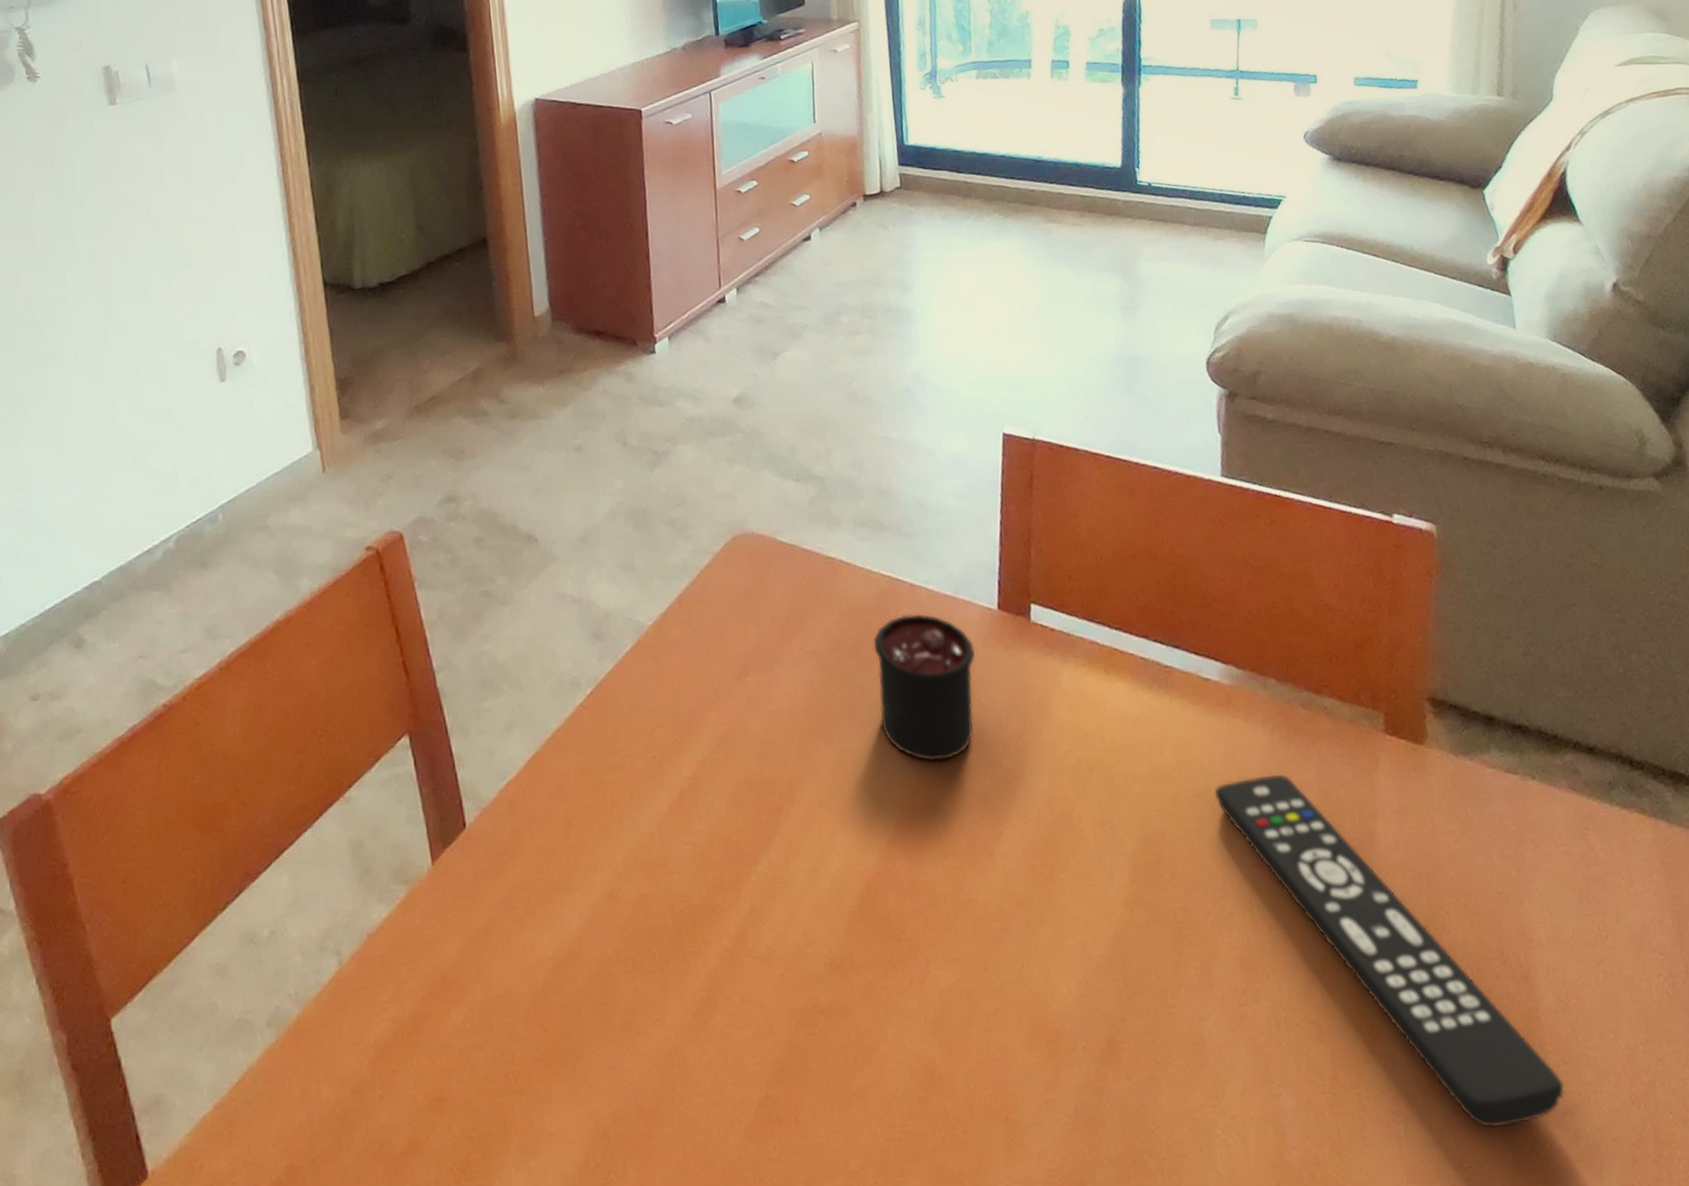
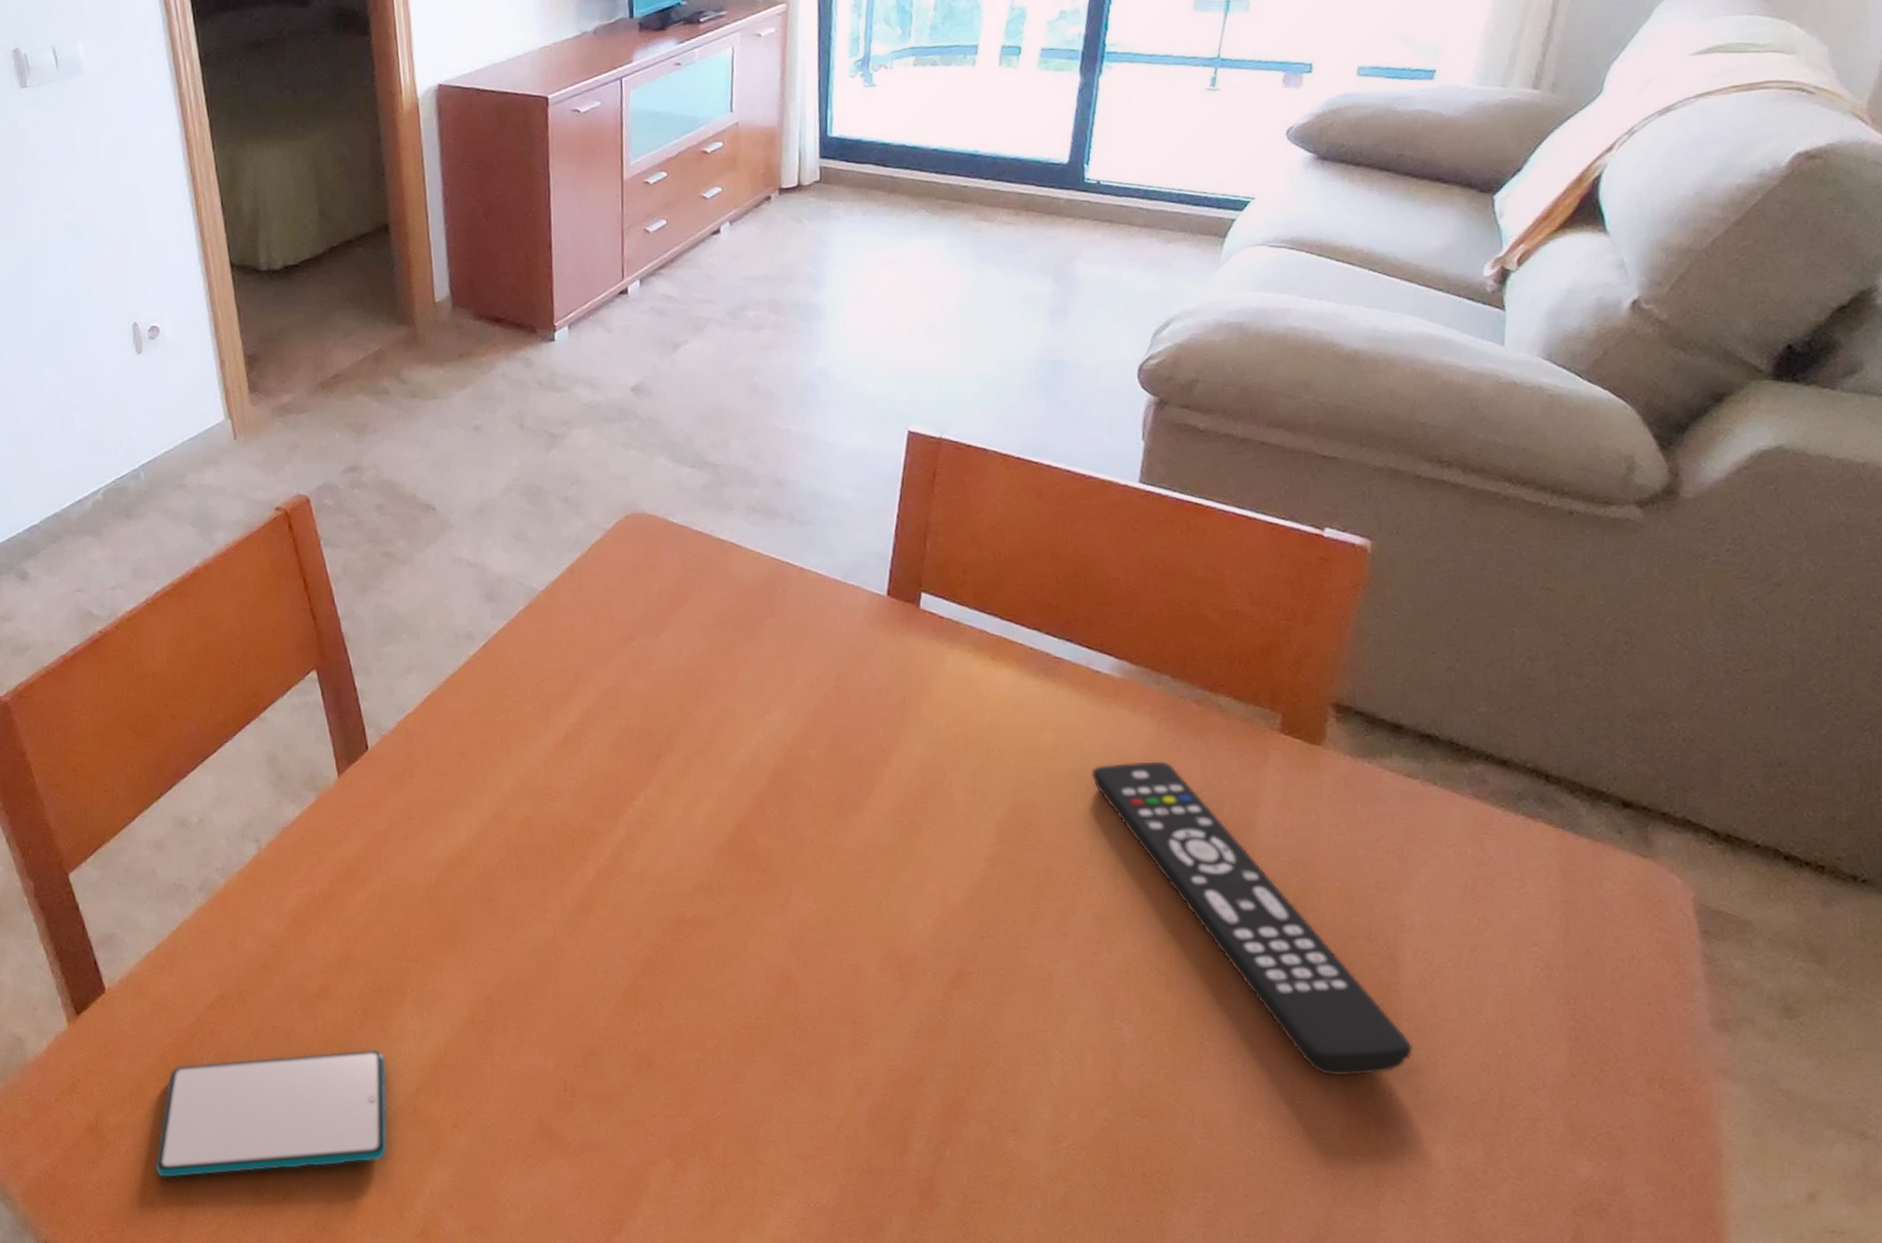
candle: present [873,613,976,761] -> none [758,594,861,726]

